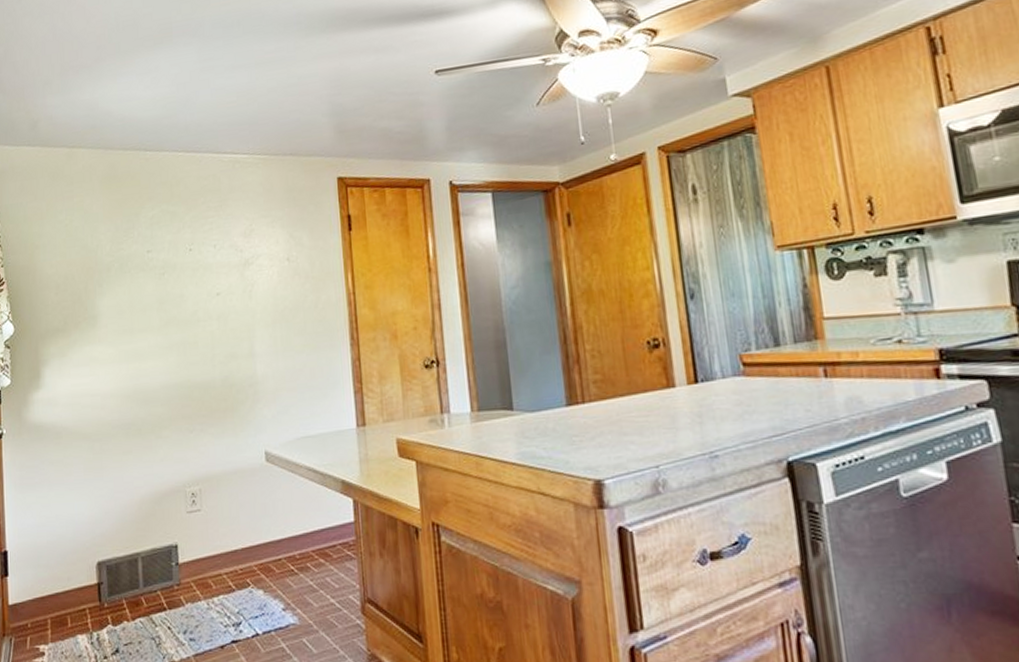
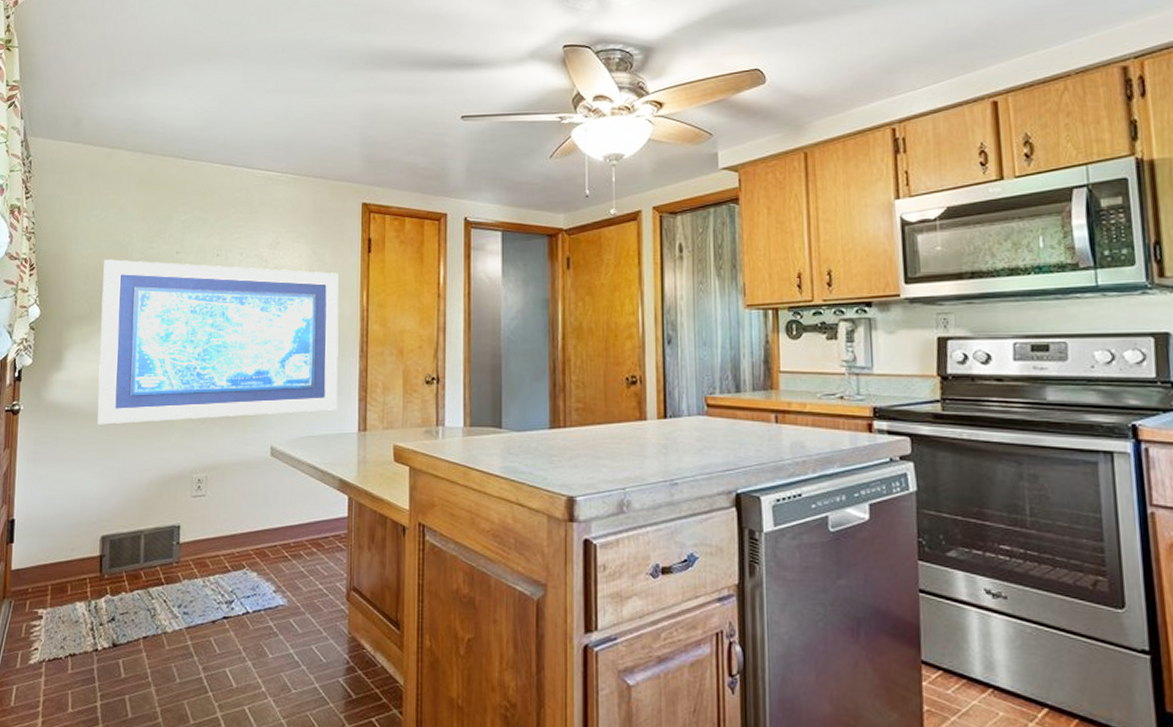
wall art: none [74,256,333,443] -> present [97,259,339,425]

